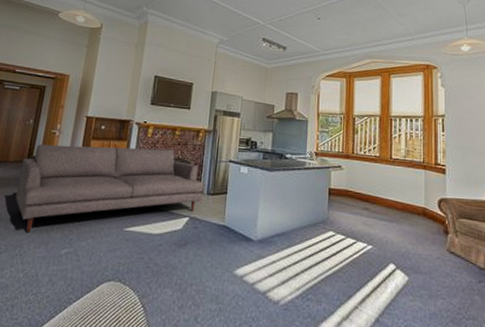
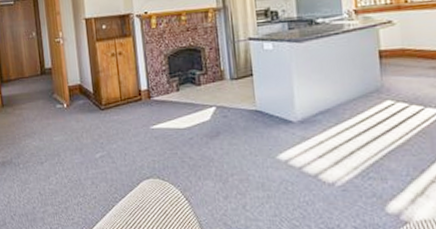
sofa: present [16,144,204,232] -> none [37,36,226,141]

